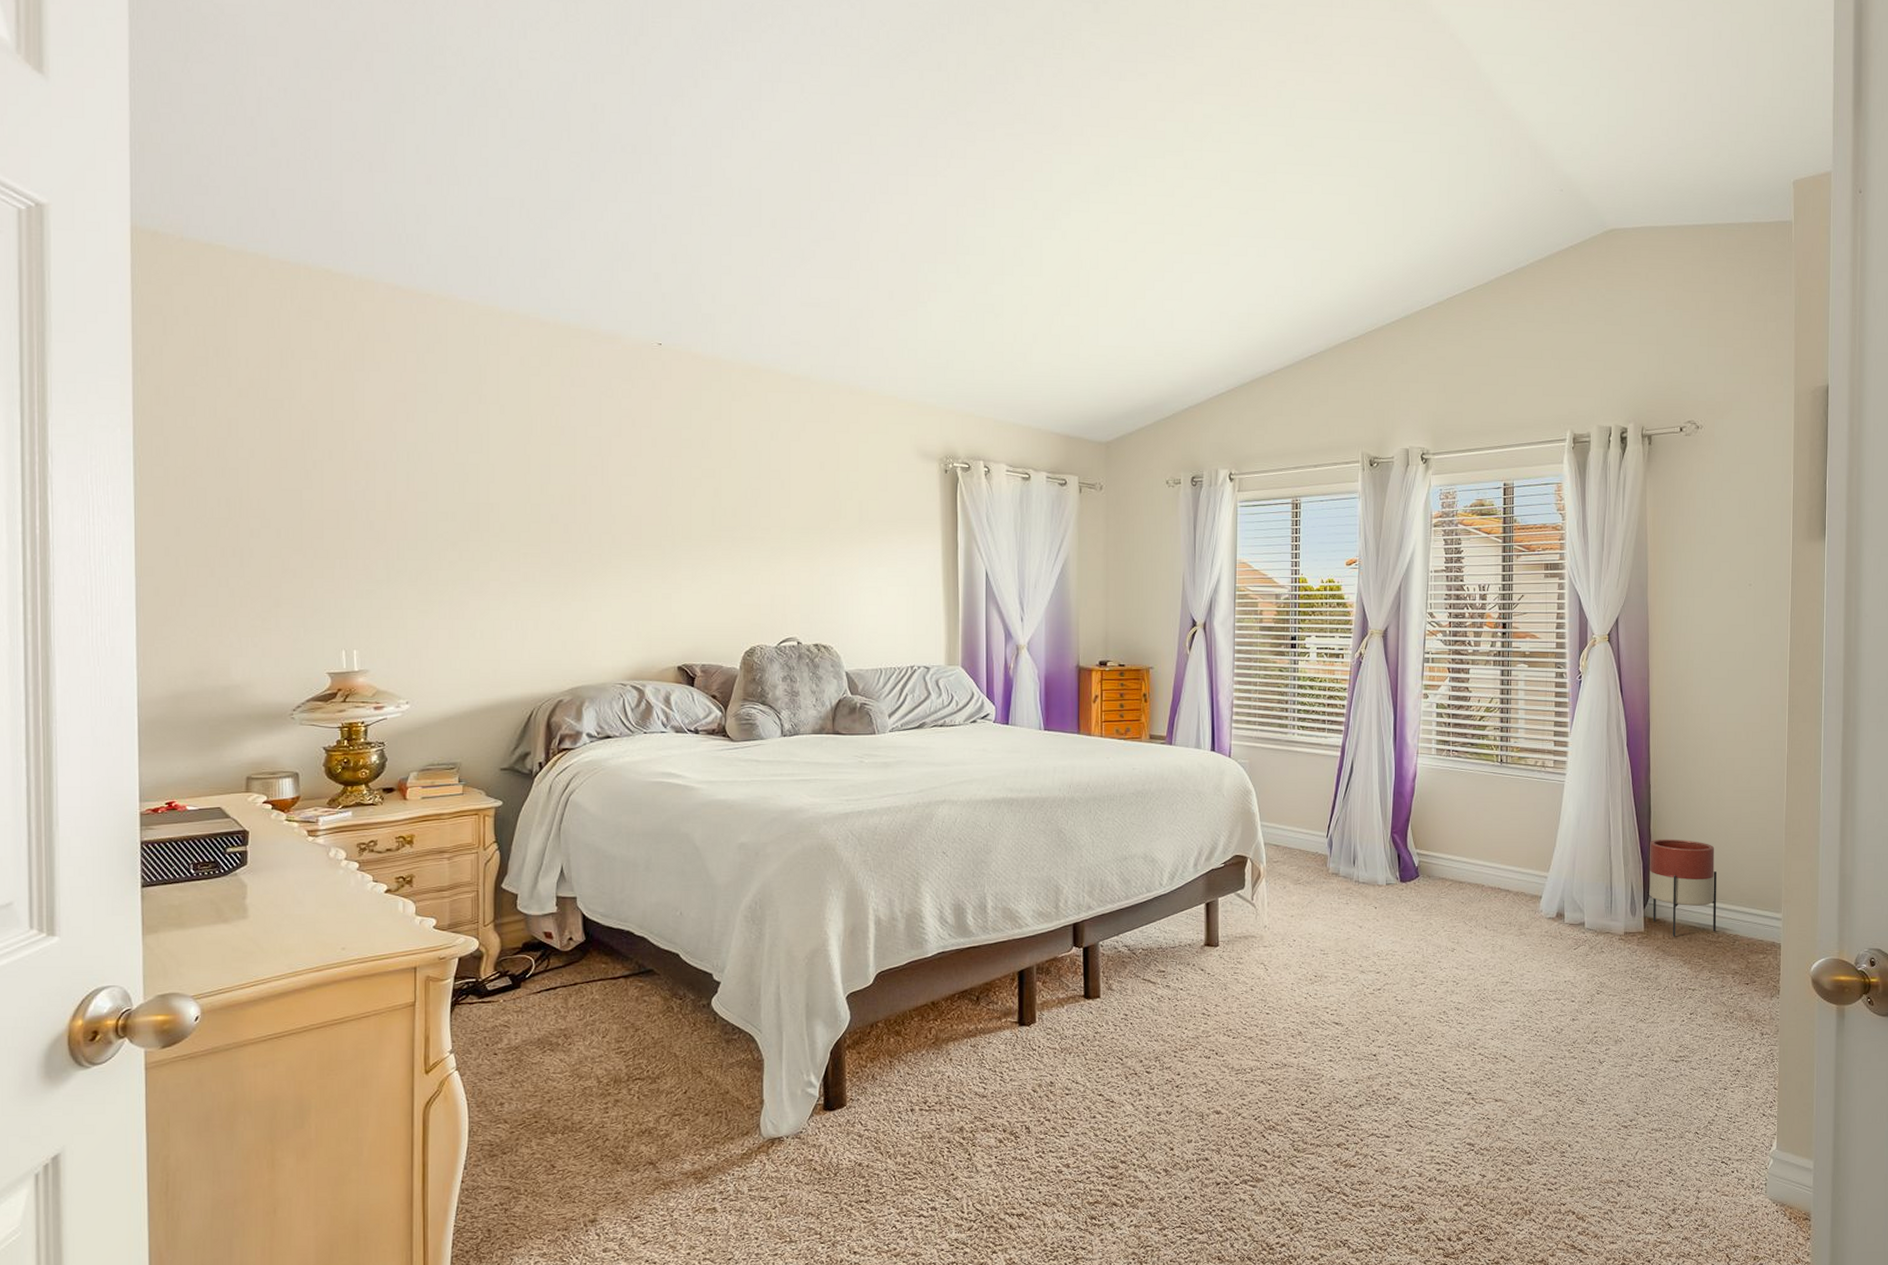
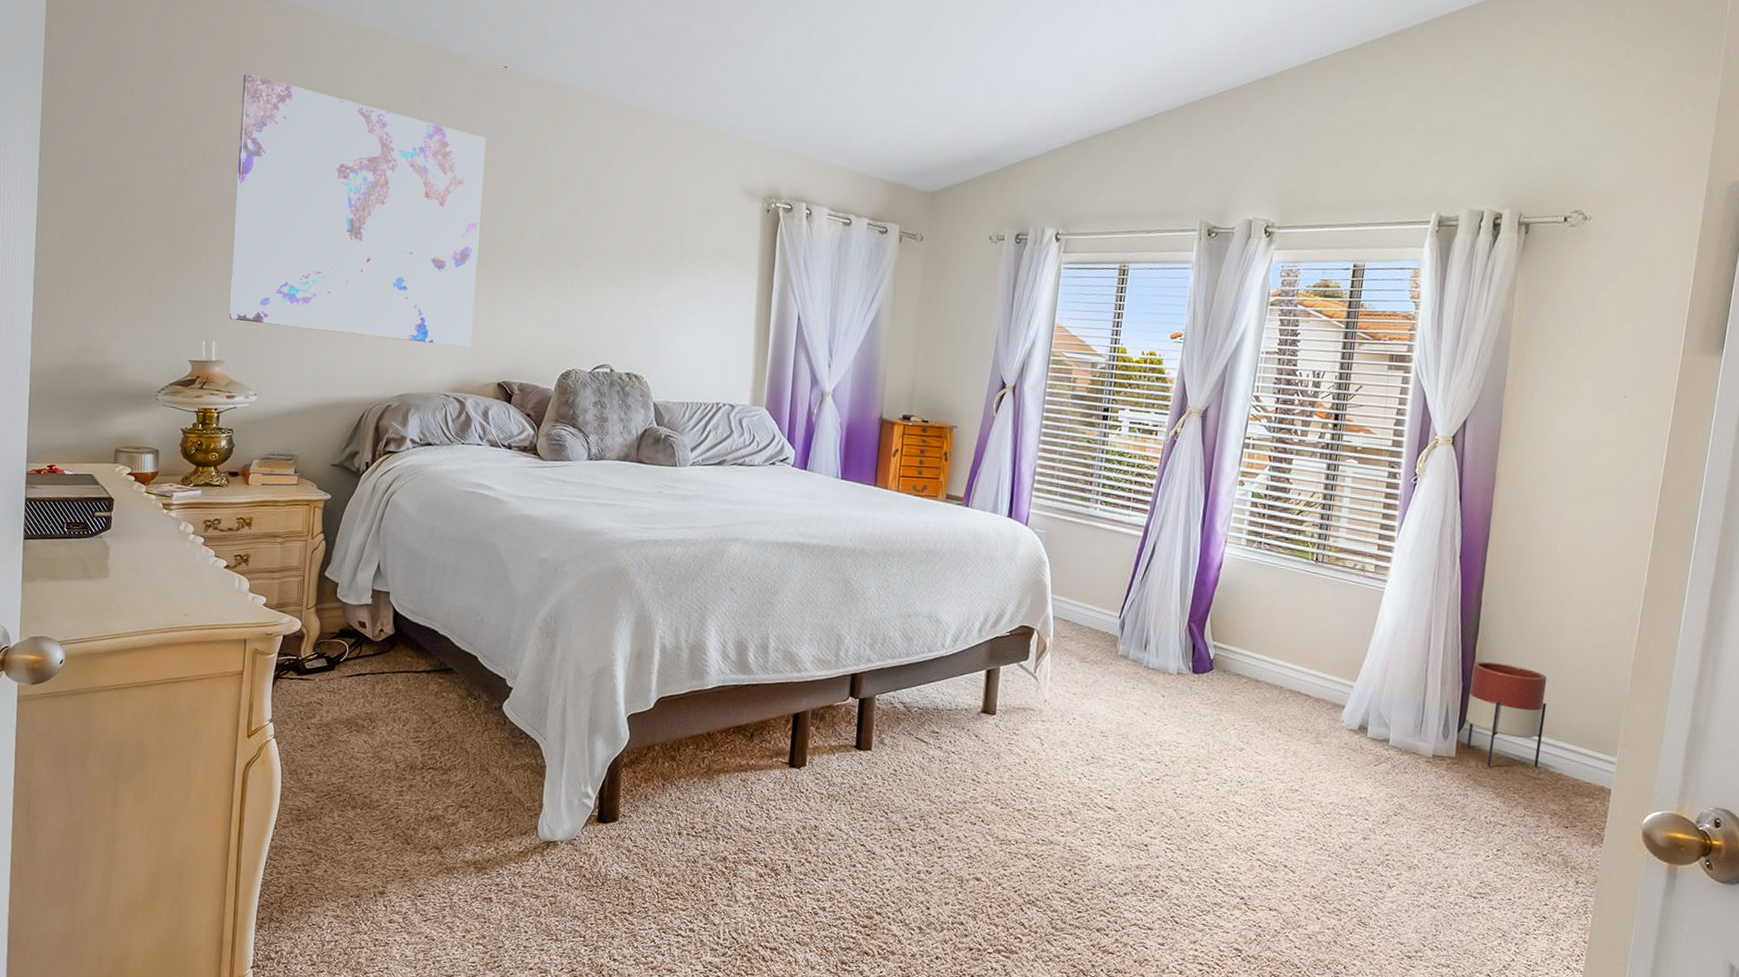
wall art: none [368,365,645,633] -> present [229,73,486,348]

